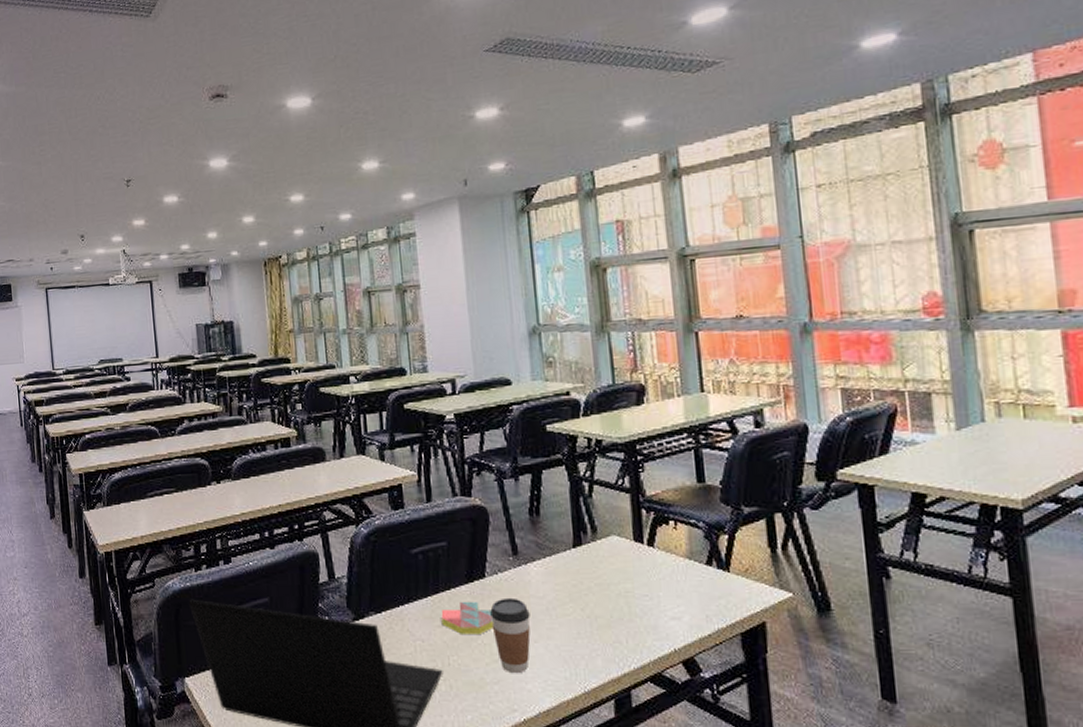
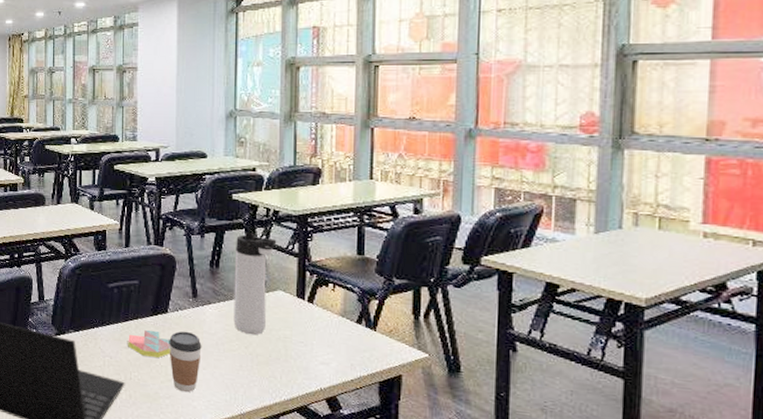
thermos bottle: none [556,469,604,594] -> present [233,232,277,335]

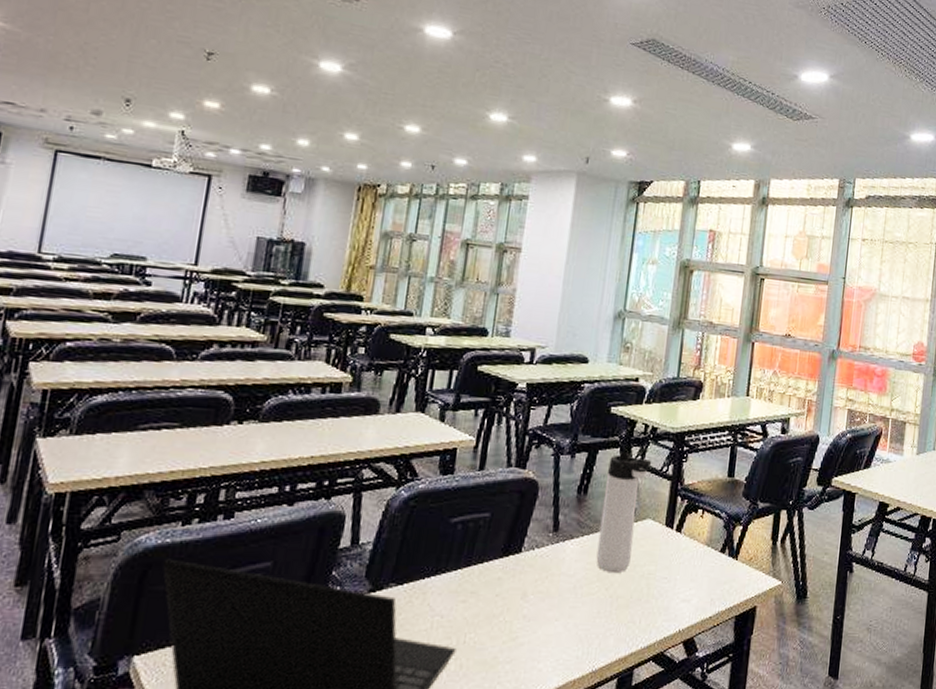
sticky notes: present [128,329,171,358] -> none [466,575,521,611]
coffee cup: present [169,331,202,393] -> none [516,574,557,653]

